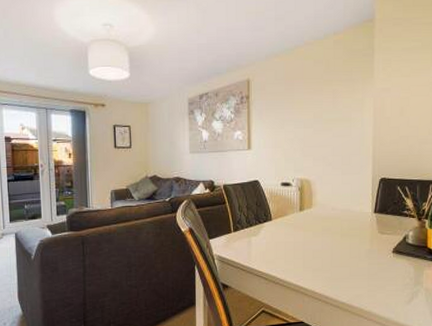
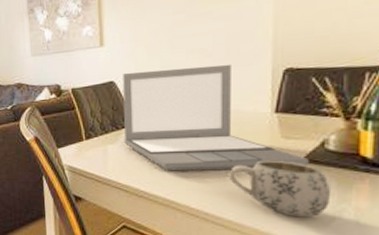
laptop: none [264,172,396,261] -> present [123,64,309,171]
mug: none [342,251,411,298] -> present [228,160,331,218]

